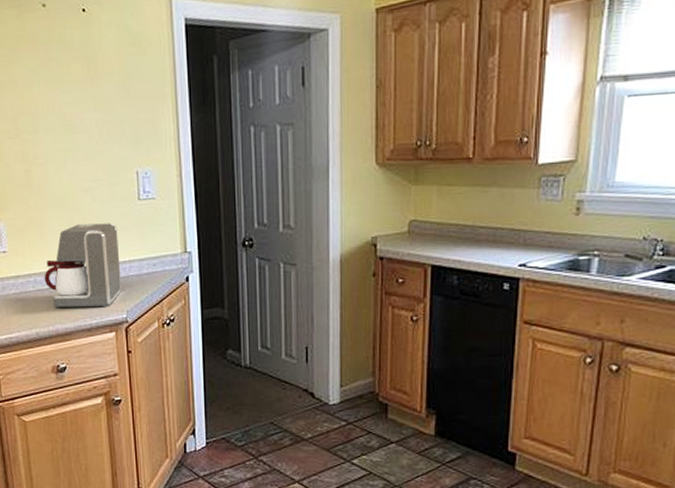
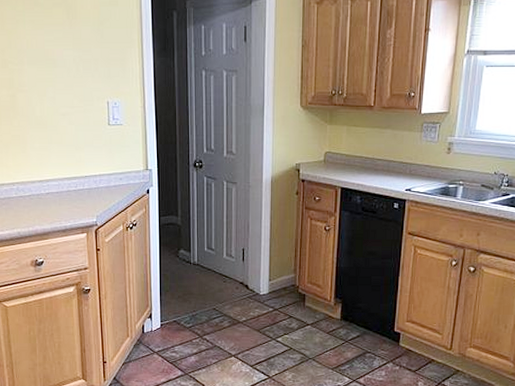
coffee maker: present [44,223,122,309] -> none [25,143,92,213]

